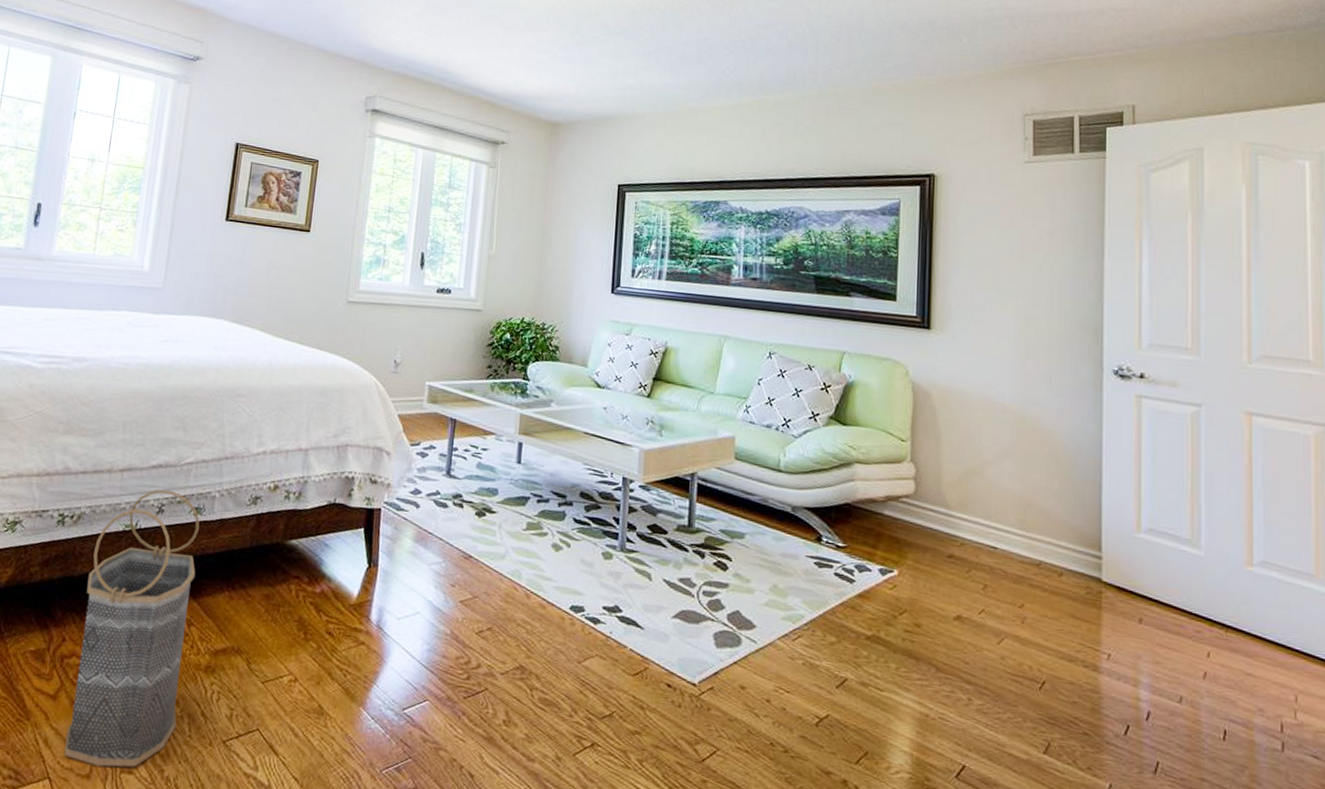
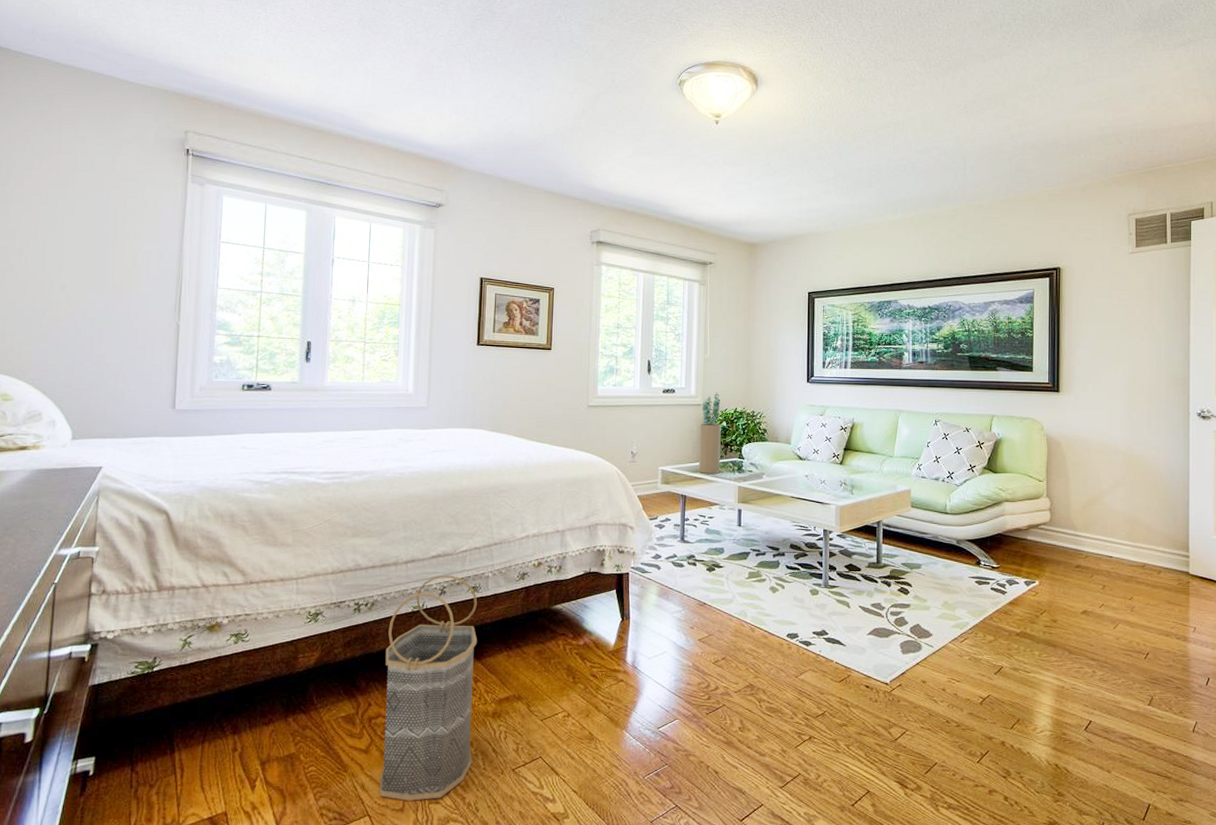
vase: none [473,296,506,397] -> present [698,392,721,475]

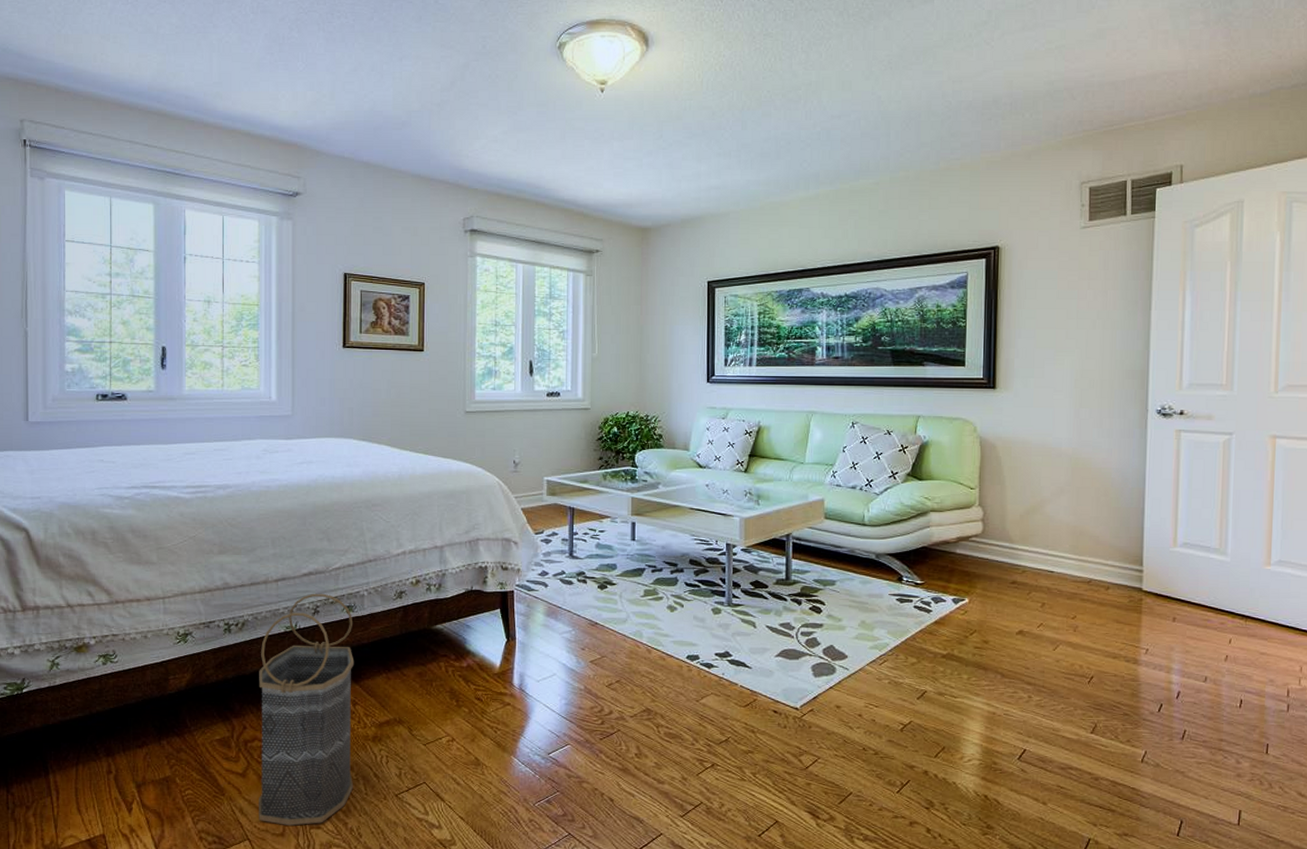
vase: present [698,392,721,475] -> none [587,394,612,485]

